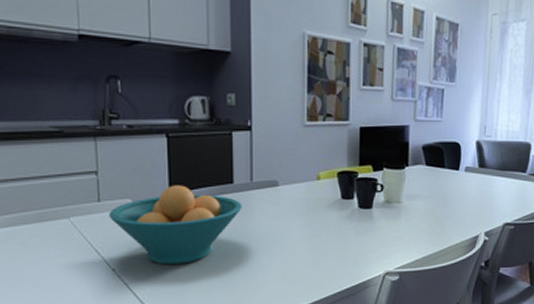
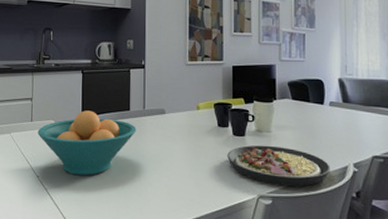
plate: none [351,217,461,260] -> present [227,145,330,186]

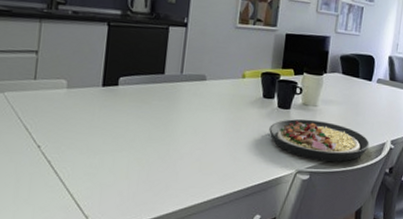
fruit bowl: present [37,110,136,175] -> none [42,70,170,147]

